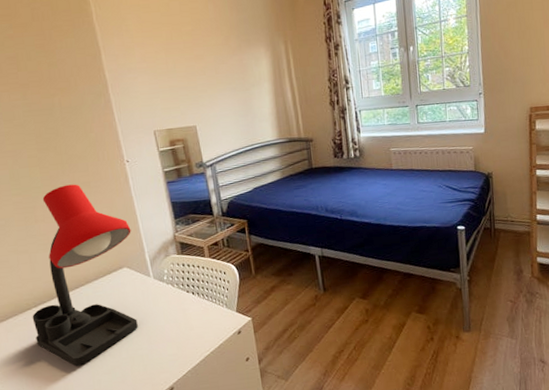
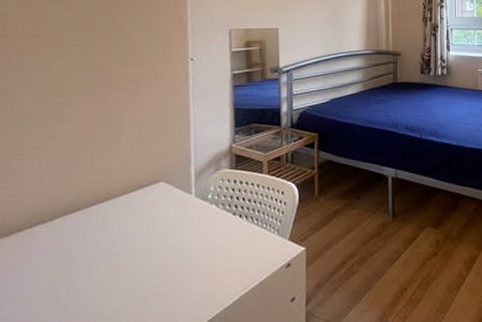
desk lamp: present [32,184,138,366] -> none [18,80,180,308]

